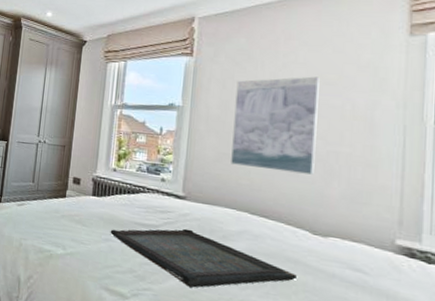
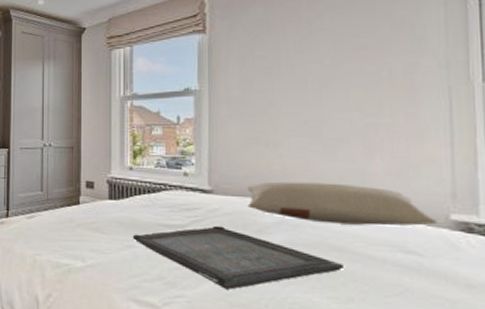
pillow: none [215,194,383,248] -> present [247,181,437,226]
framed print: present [231,76,320,175] -> none [258,42,353,152]

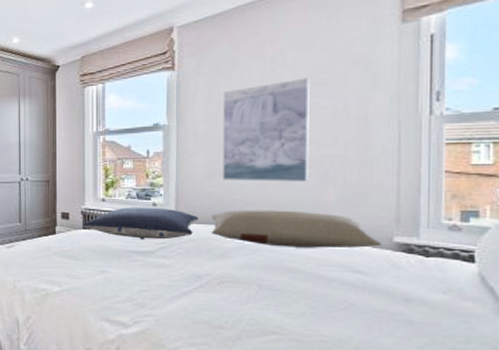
pillow: none [108,176,234,213] -> present [83,207,199,240]
serving tray: present [132,225,343,290] -> none [105,251,296,308]
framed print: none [258,42,353,152] -> present [223,78,309,182]

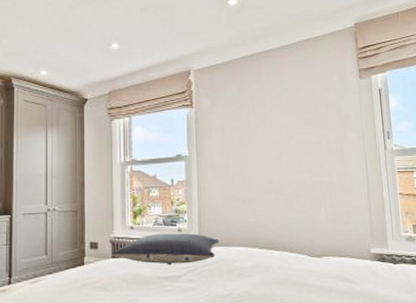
pillow: present [211,210,381,249] -> none [230,230,363,264]
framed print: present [223,78,309,182] -> none [234,118,305,206]

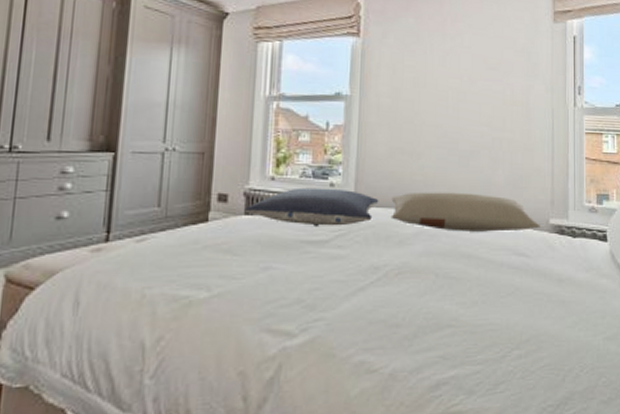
pillow: none [230,230,363,264] -> present [391,192,540,232]

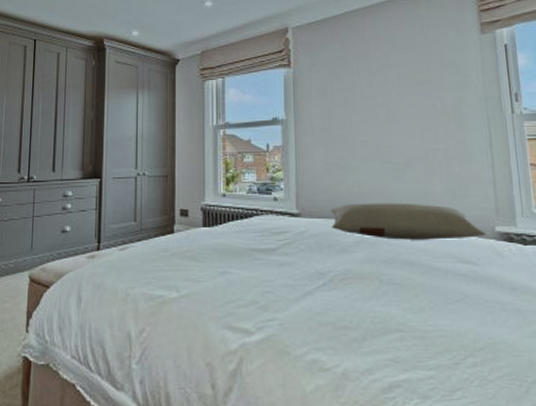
pillow: present [244,187,379,228] -> none [202,202,320,237]

